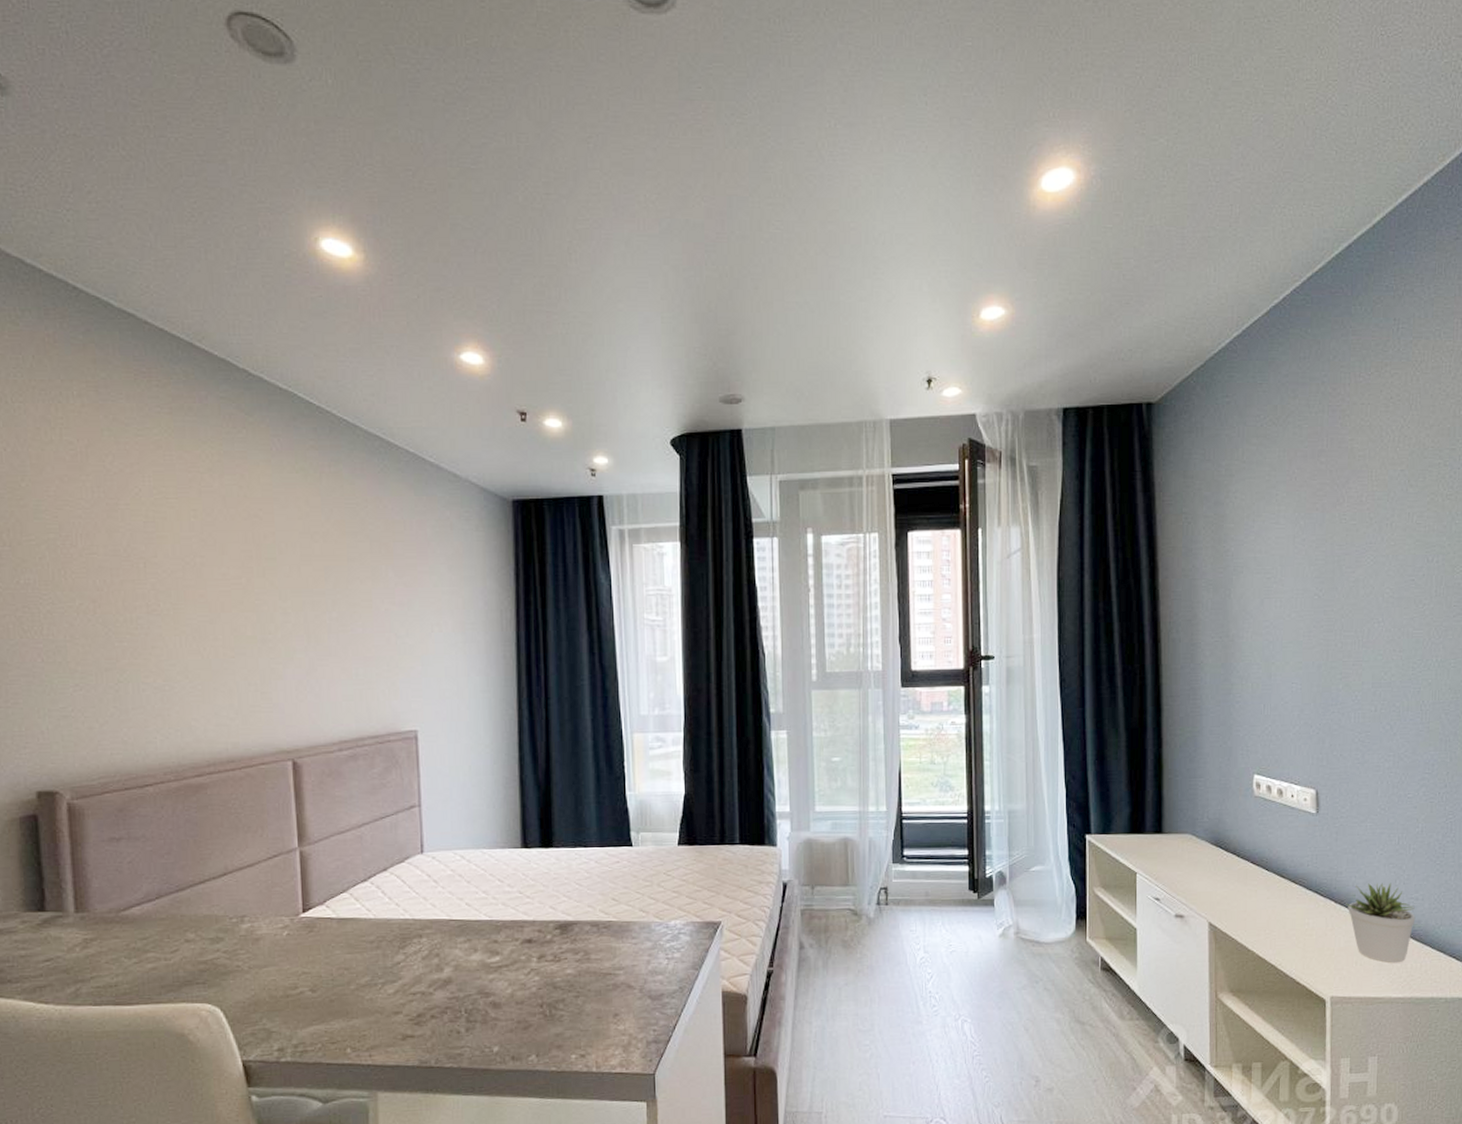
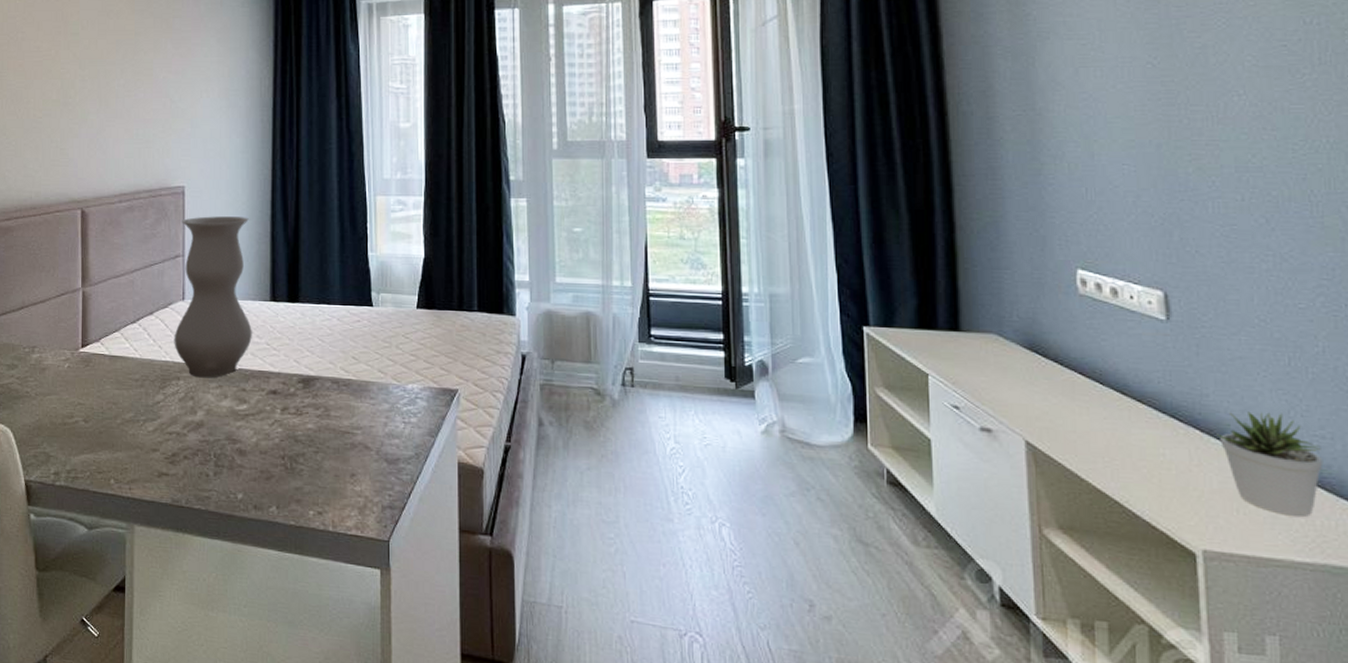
vase: none [413,761,503,933] -> present [174,216,252,378]

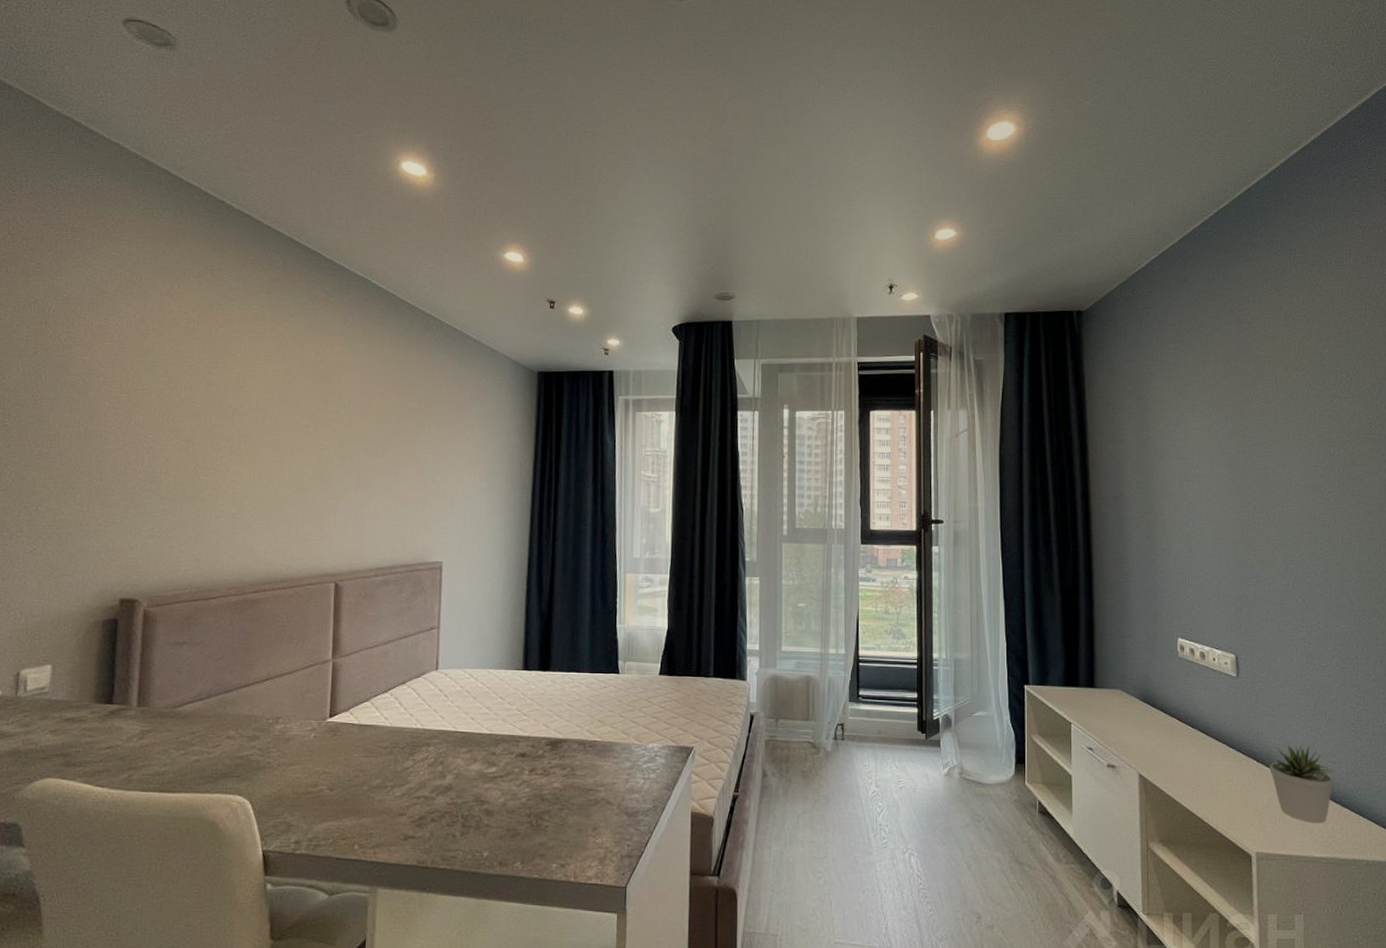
vase: present [174,216,252,378] -> none [425,590,505,744]

